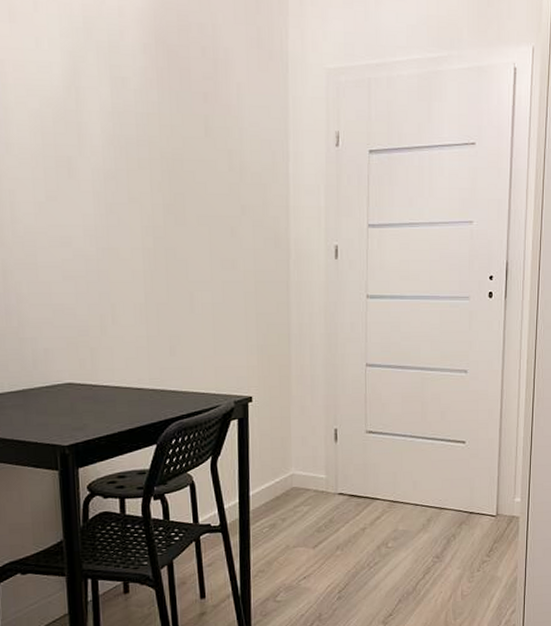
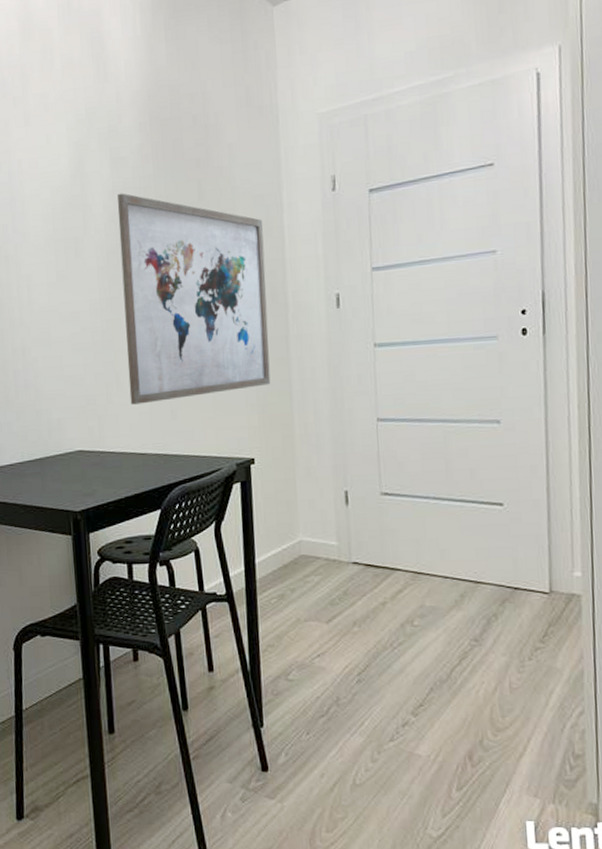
wall art: none [117,116,271,339] -> present [117,193,271,405]

